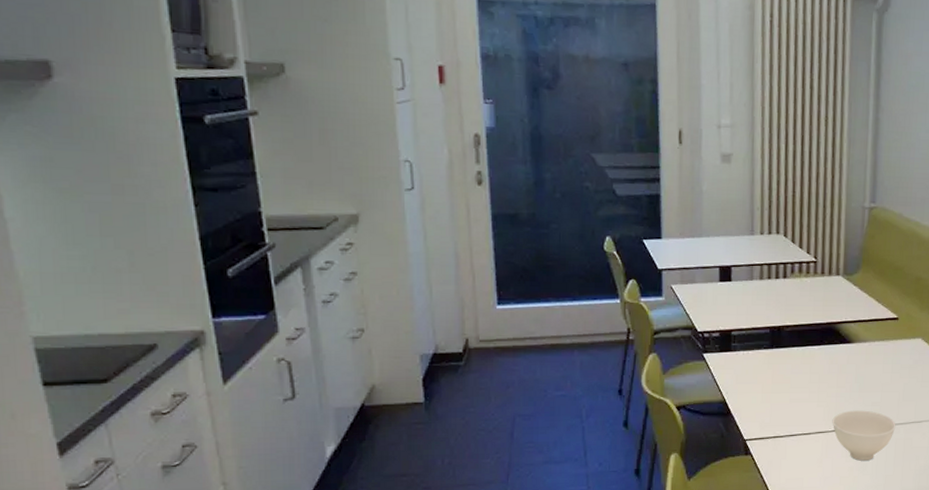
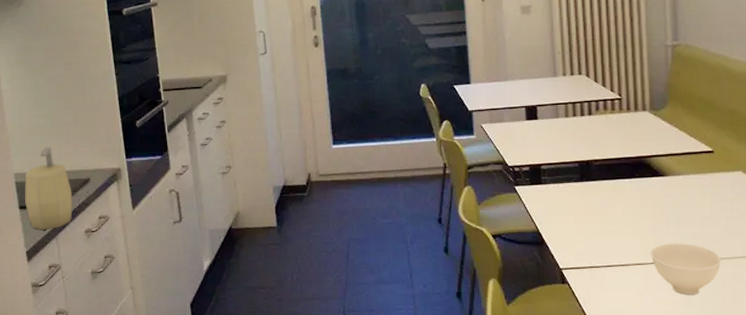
soap dispenser: none [51,301,131,414] -> present [25,147,73,230]

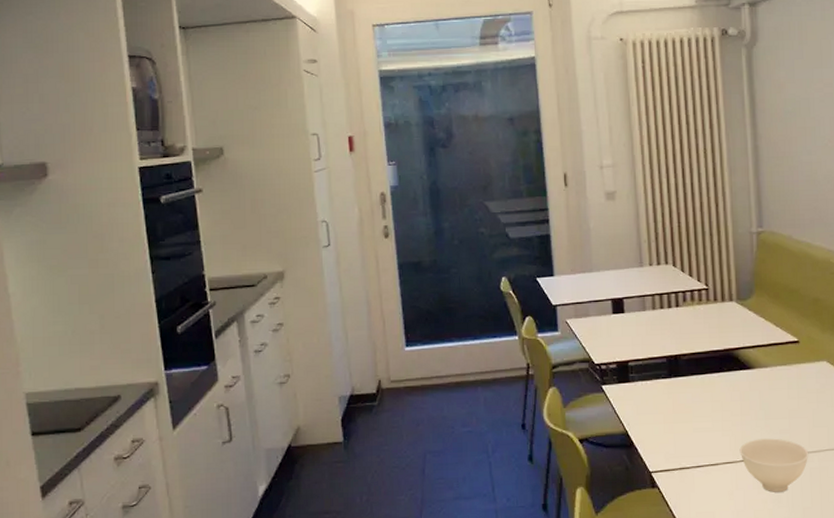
soap dispenser: present [25,147,73,230] -> none [38,360,99,460]

